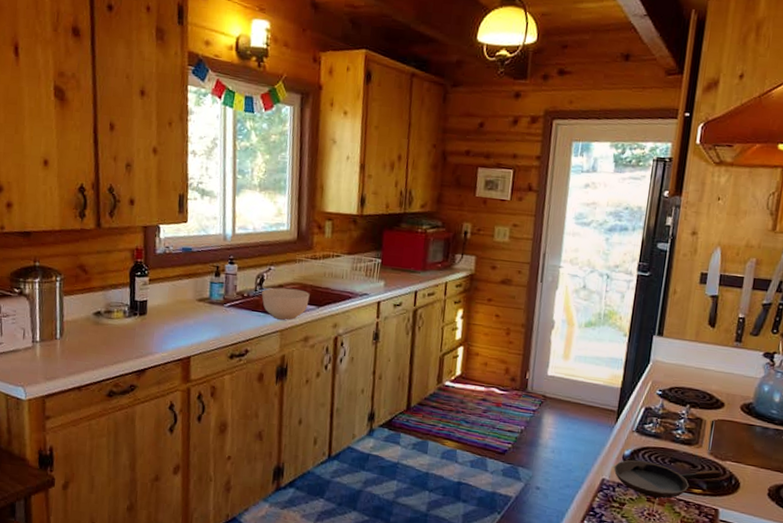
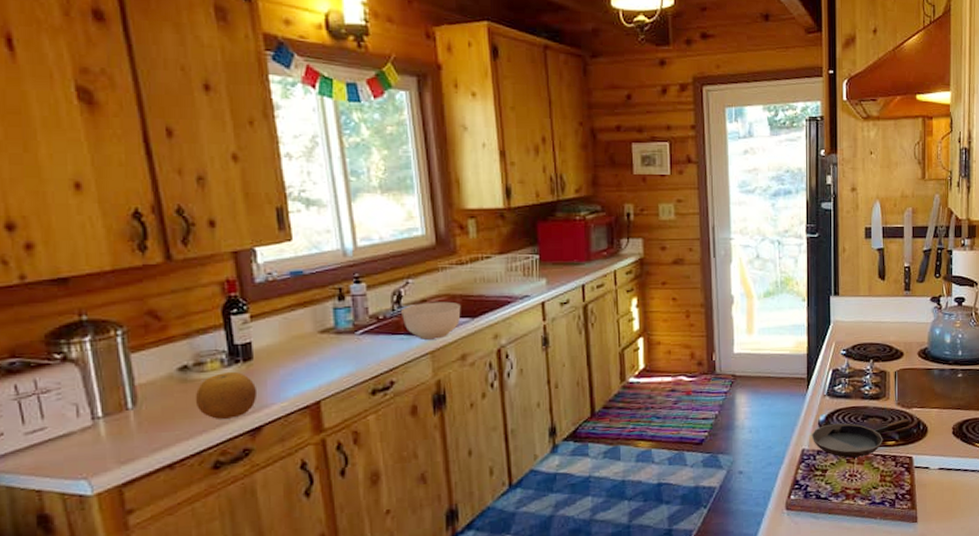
fruit: none [102,322,147,359] -> present [195,372,258,419]

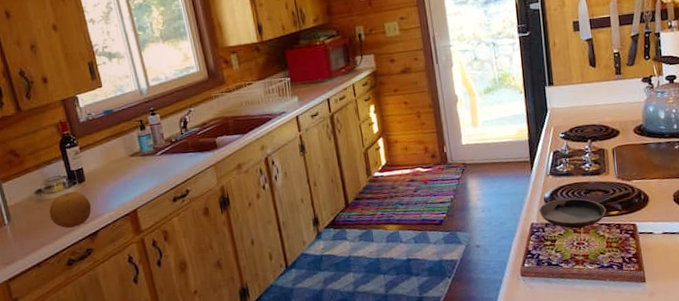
bowl: present [400,301,461,340] -> none [187,122,234,155]

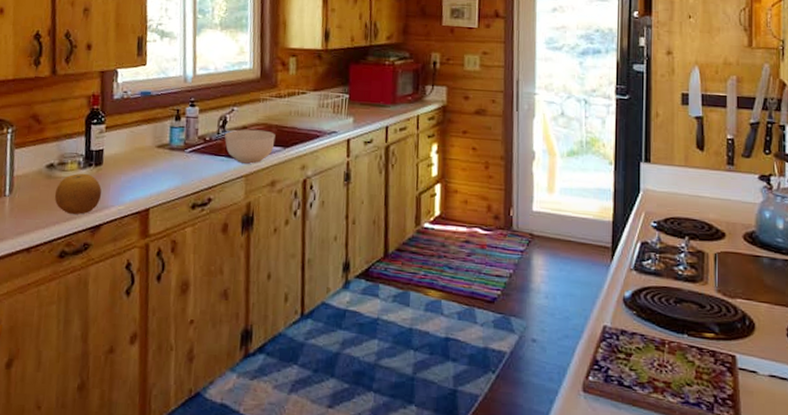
bowl: none [187,122,234,155] -> present [224,129,276,164]
frying pan: present [539,190,632,229] -> none [615,302,734,346]

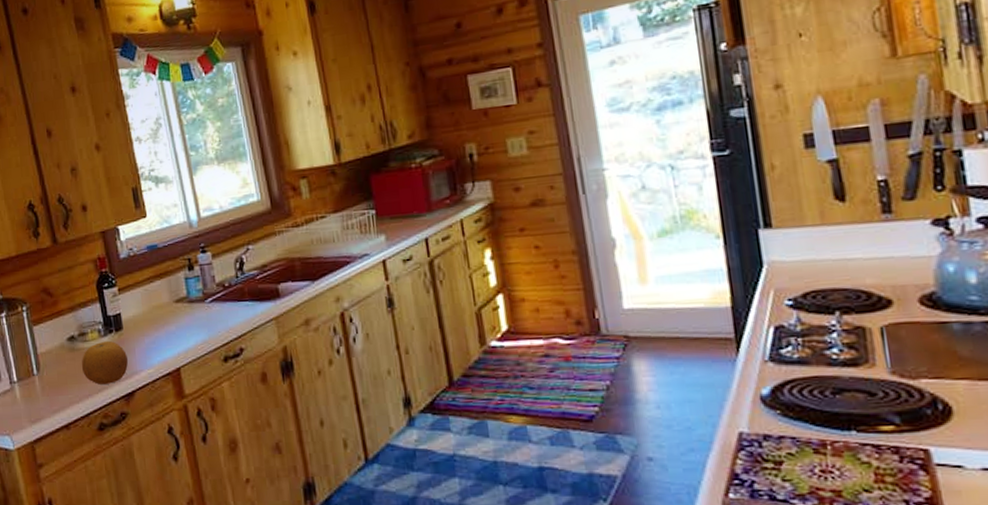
bowl: present [224,129,276,164] -> none [243,265,301,305]

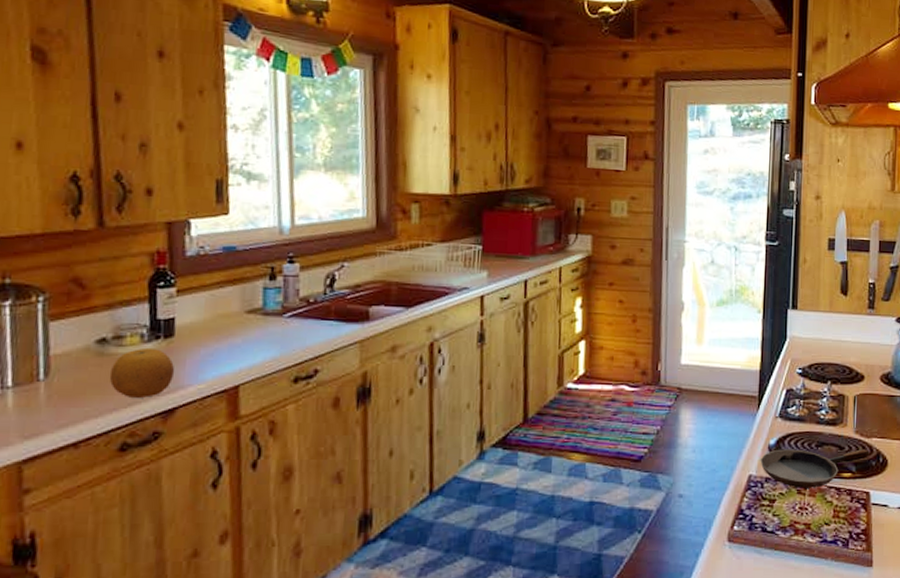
frying pan: none [751,394,920,447] -> present [760,449,870,488]

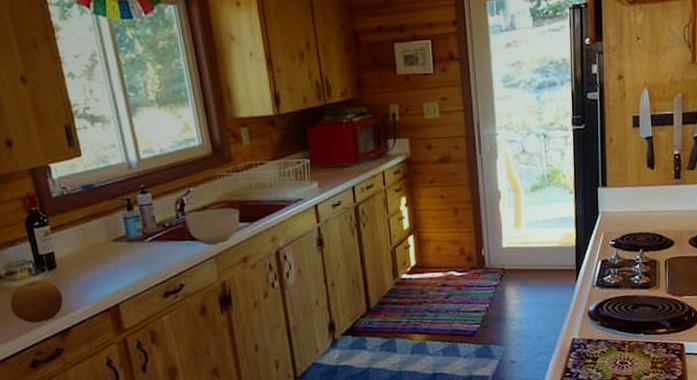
bowl: none [332,287,396,328] -> present [184,207,240,244]
frying pan: present [760,449,870,488] -> none [581,306,682,346]

